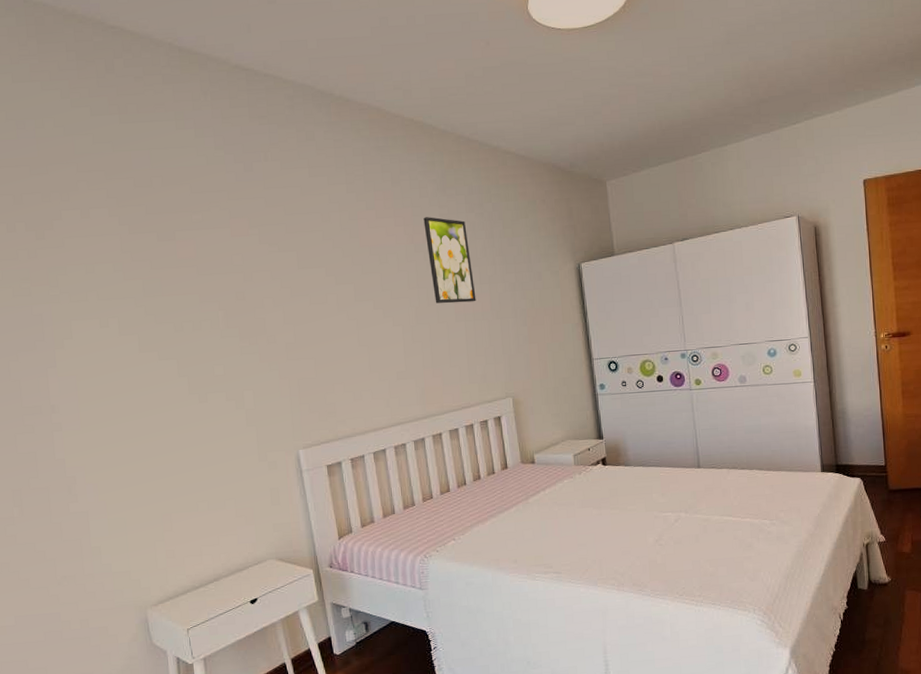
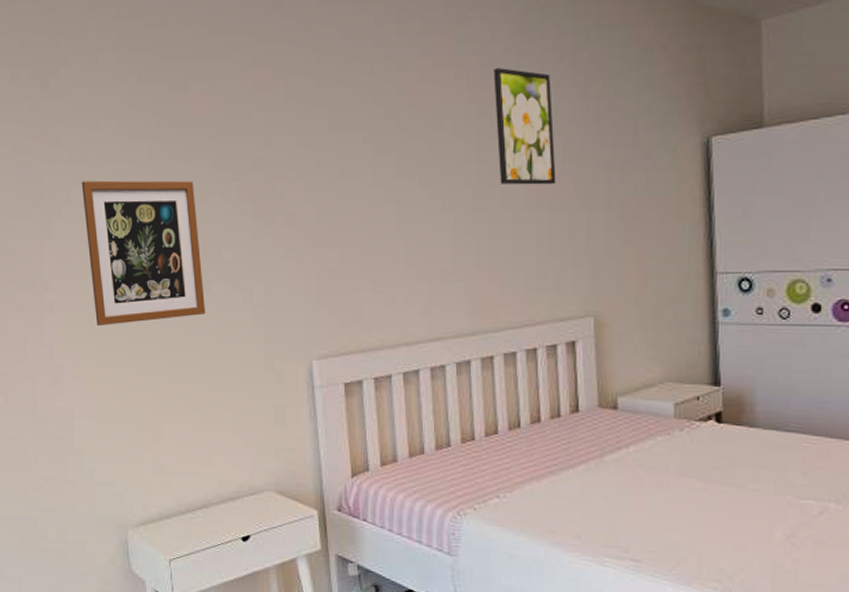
picture frame: none [81,312,205,439] -> present [81,180,206,327]

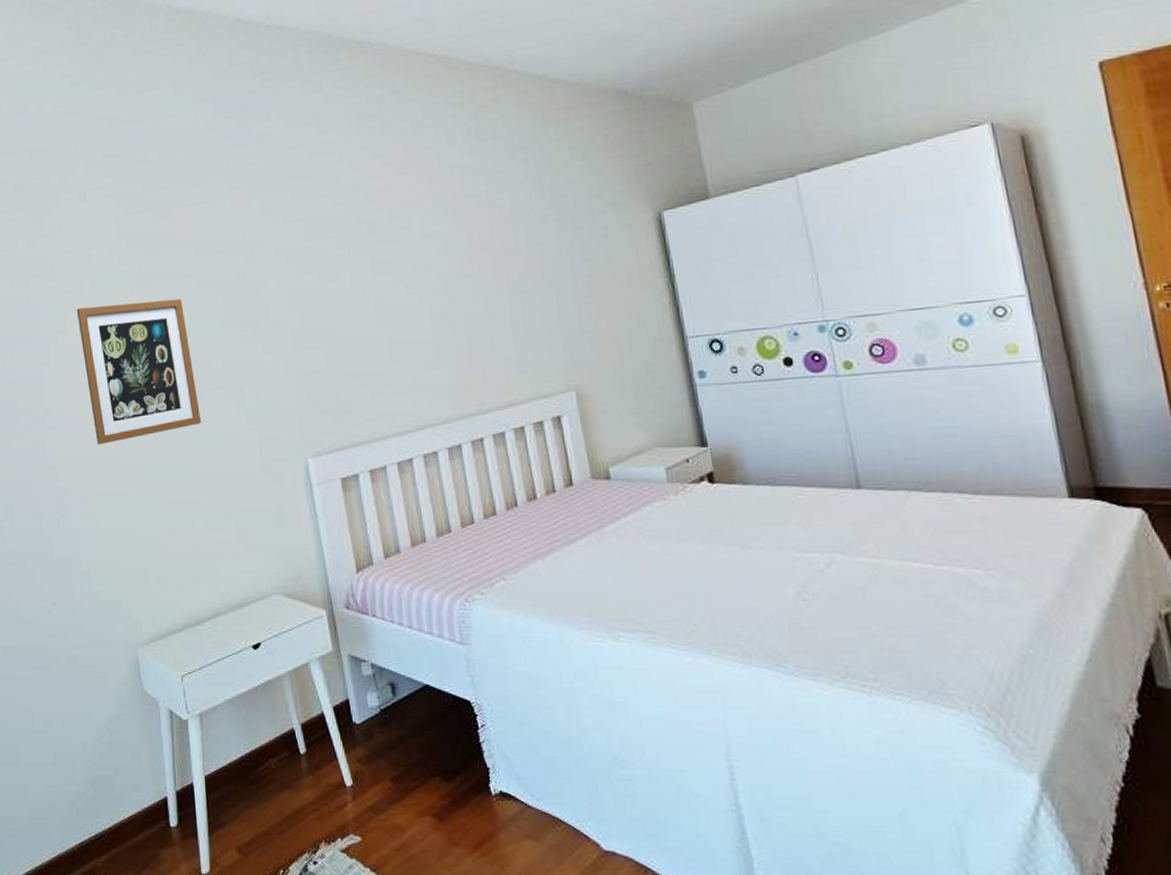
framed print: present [493,68,556,185] -> none [452,168,523,274]

